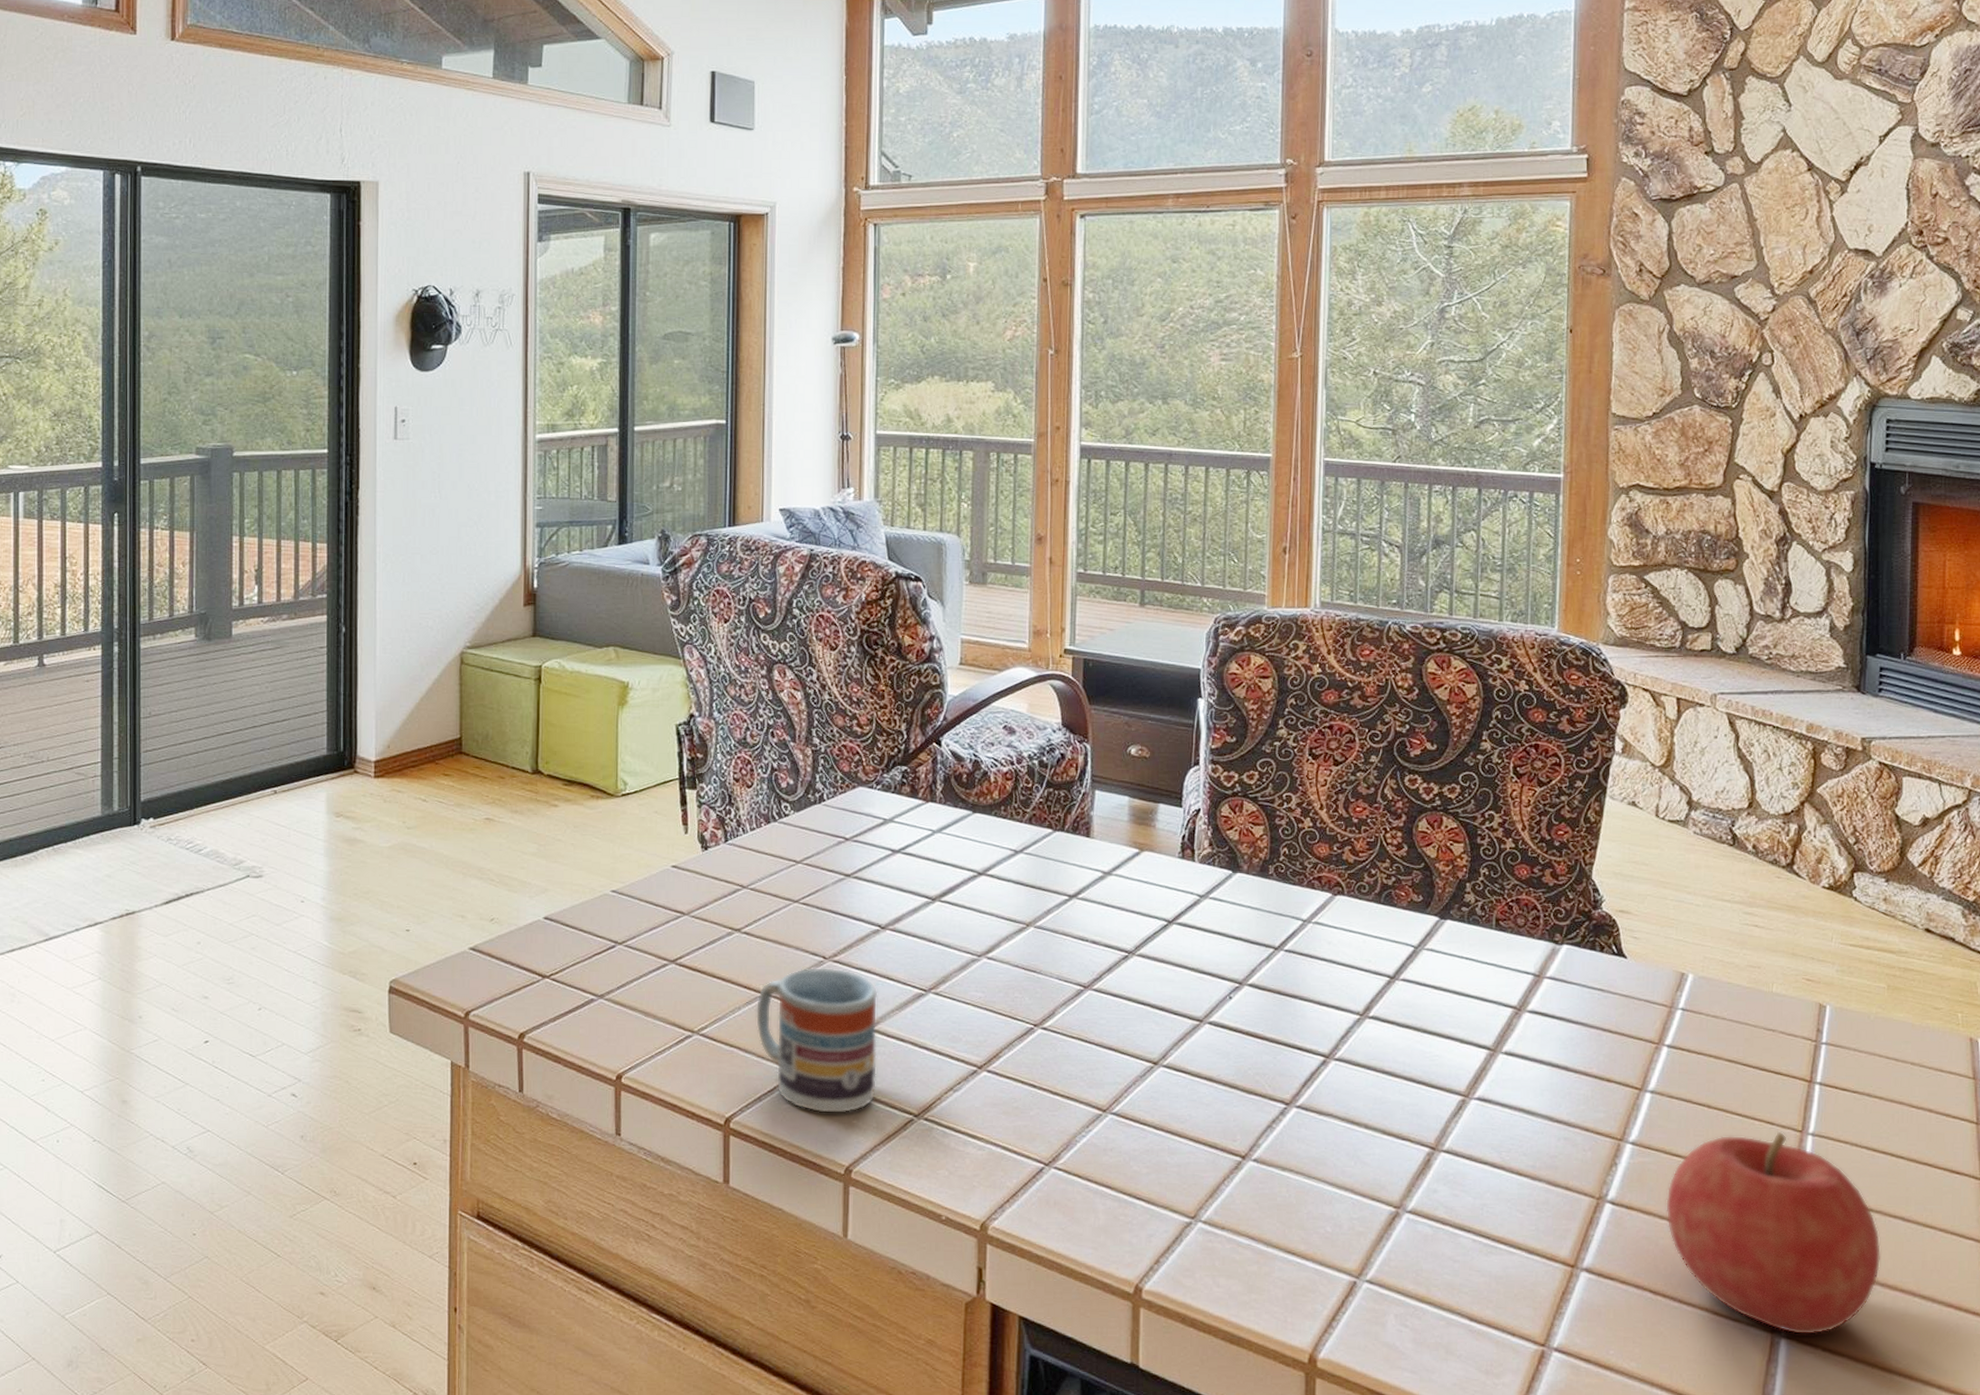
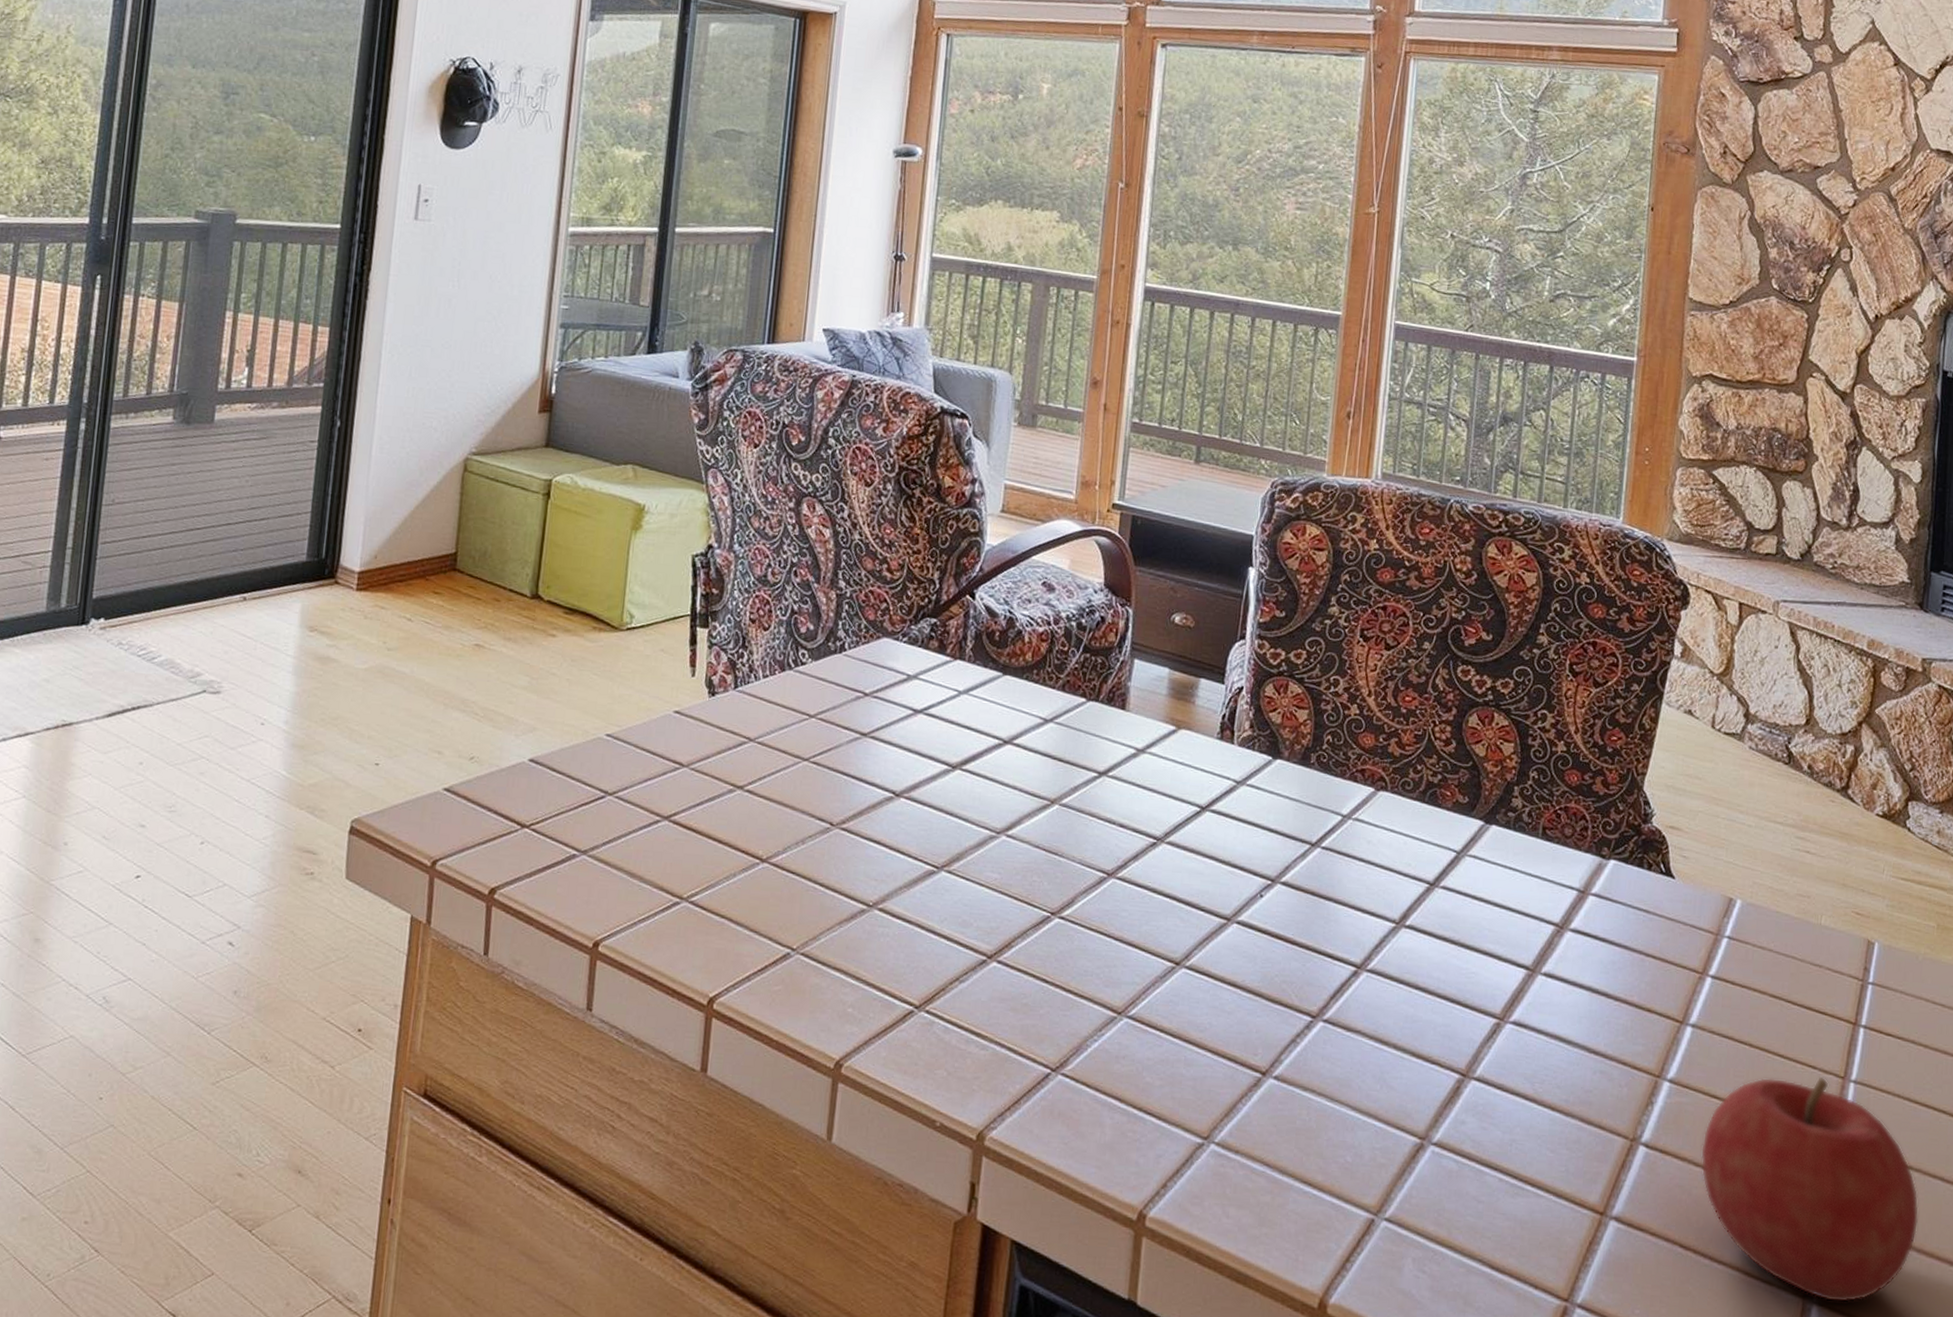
cup: present [755,967,878,1114] -> none [751,833,887,1001]

